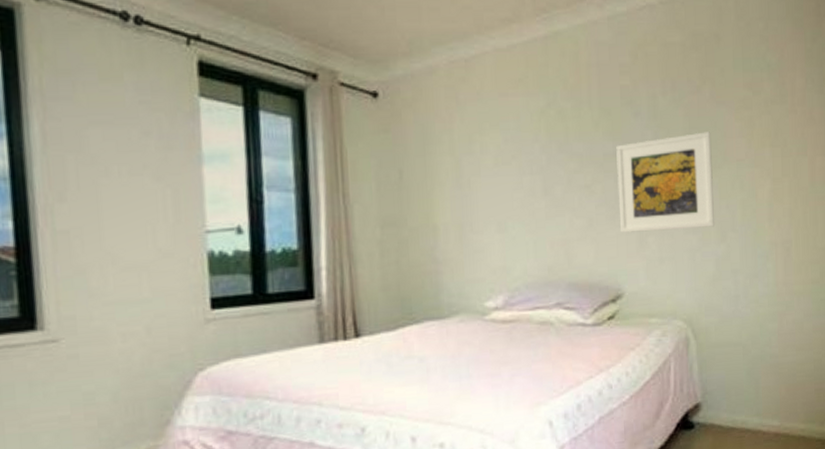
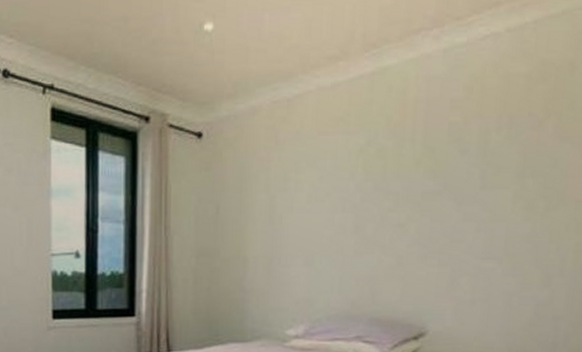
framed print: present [616,132,714,233] -> none [431,170,549,272]

